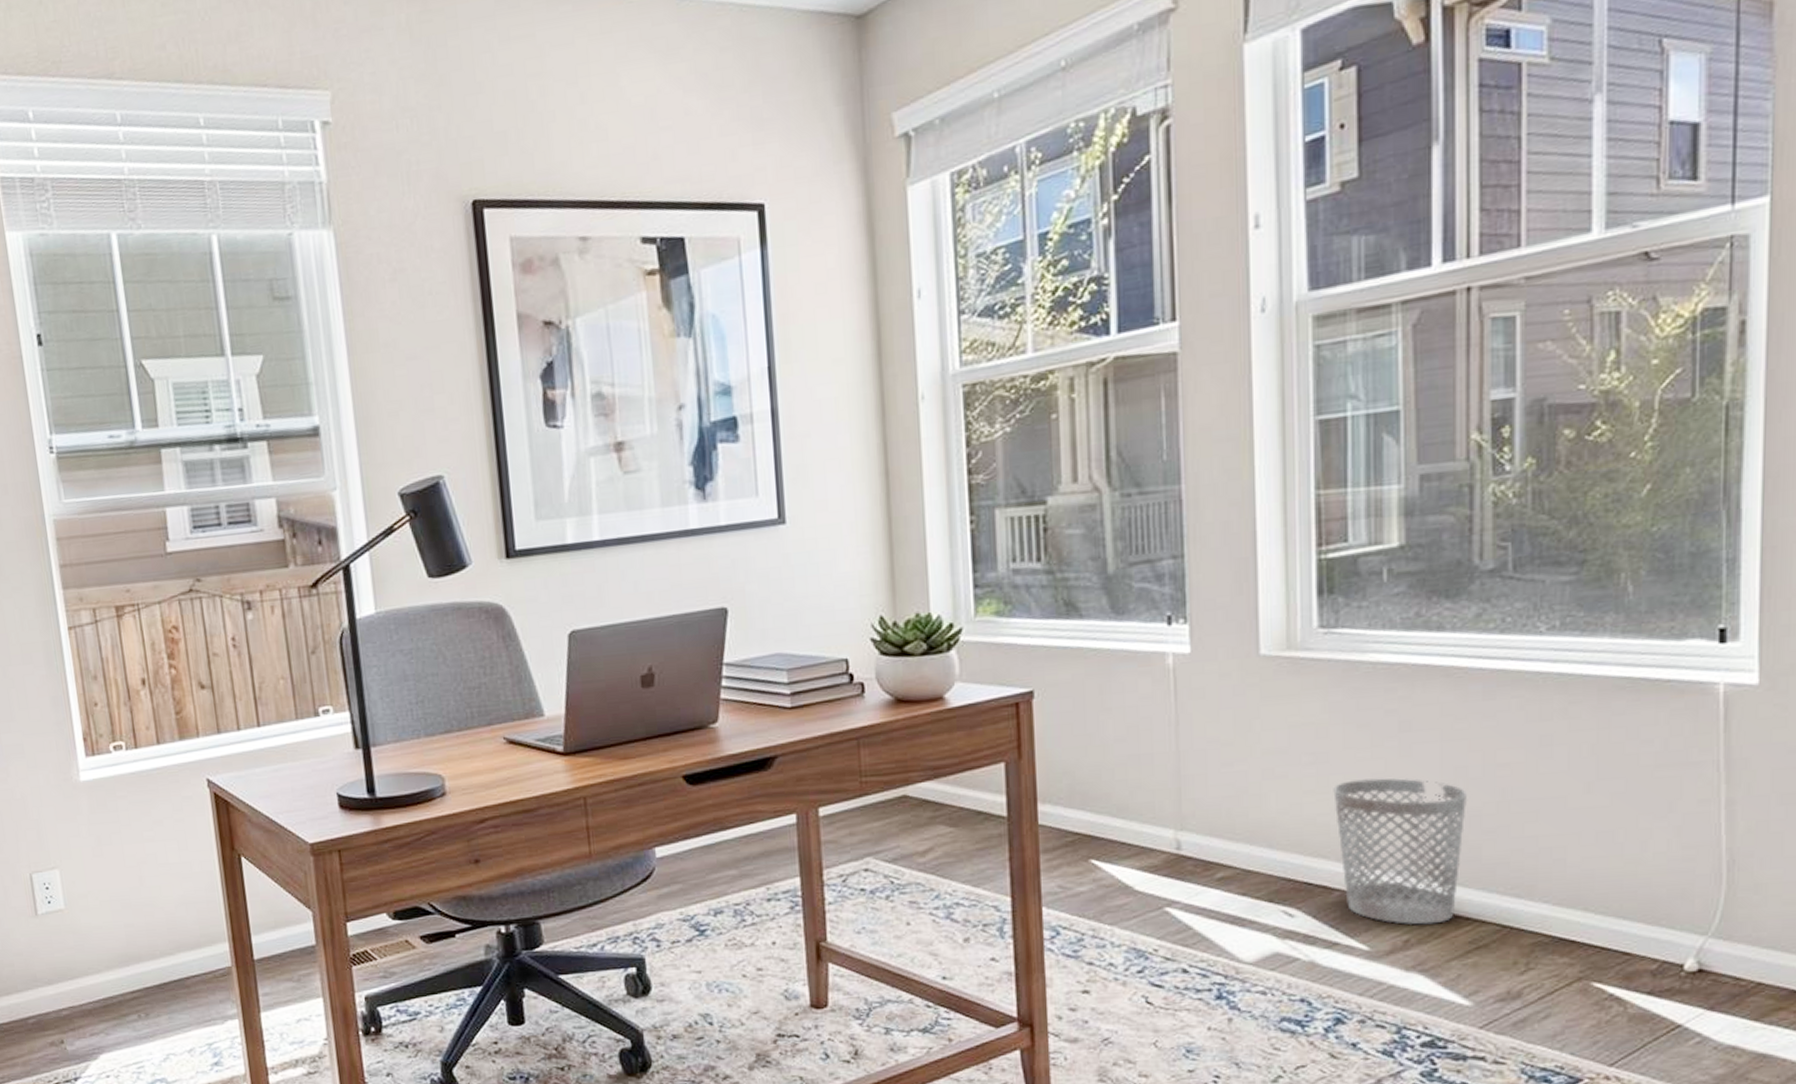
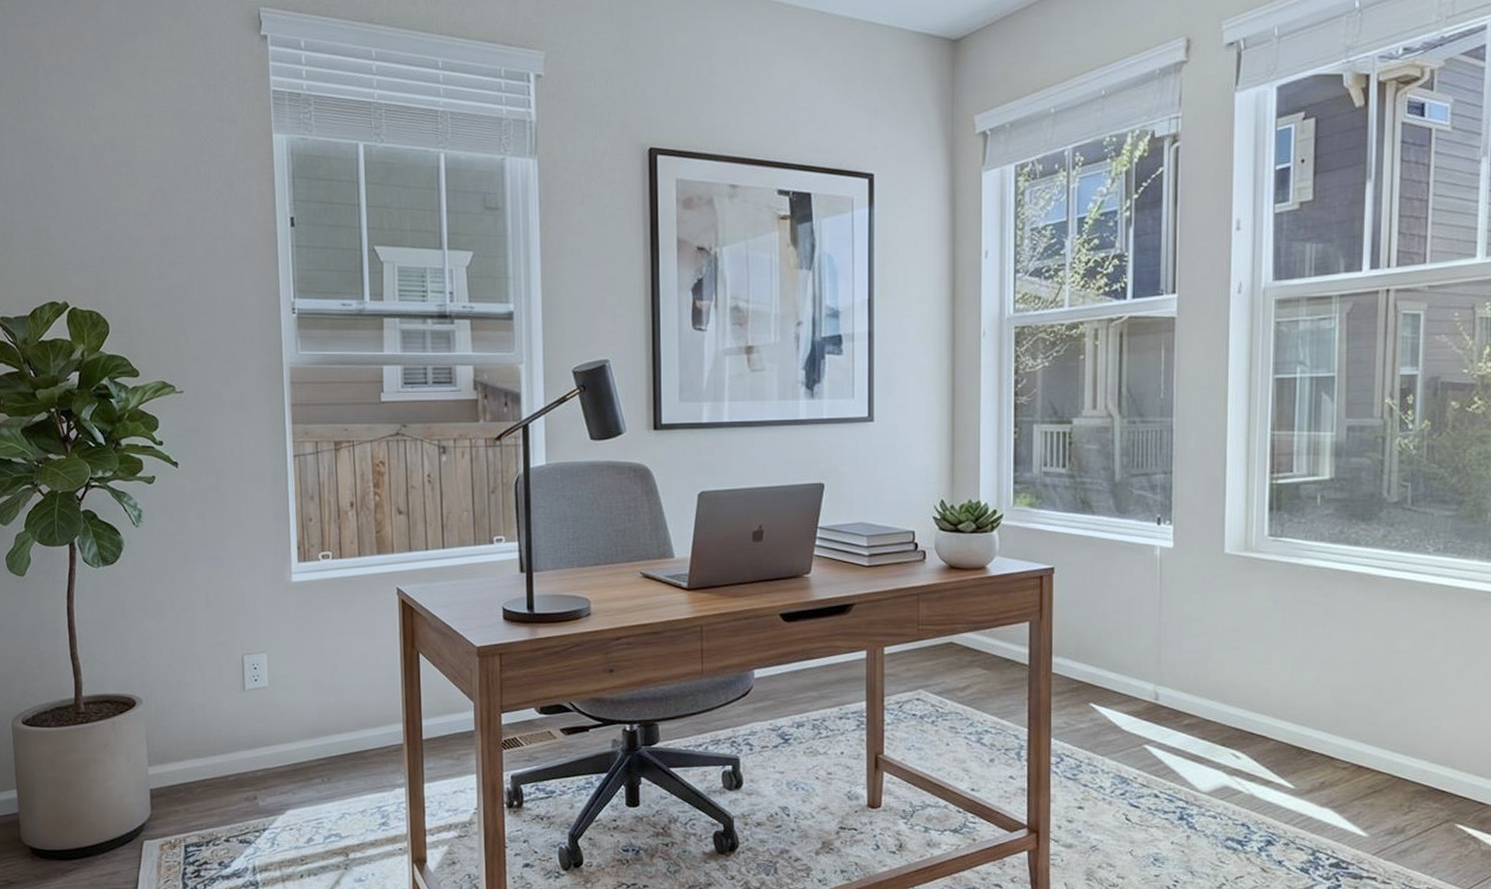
wastebasket: present [1333,778,1466,926] -> none [1273,655,1371,771]

